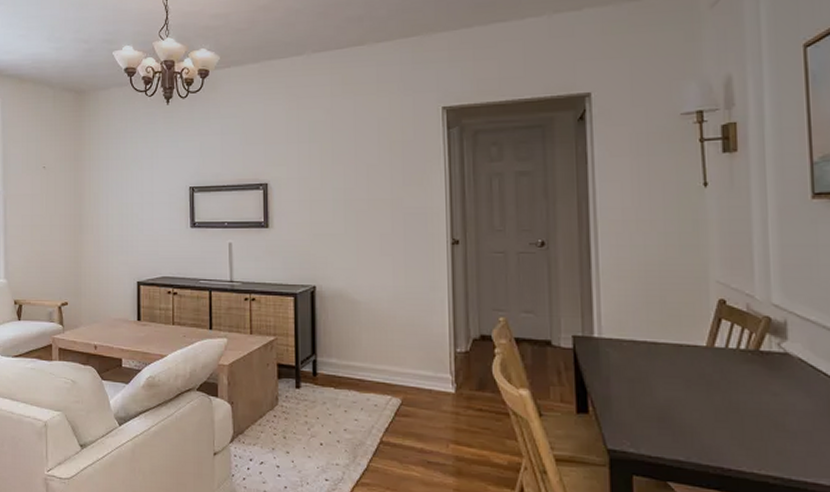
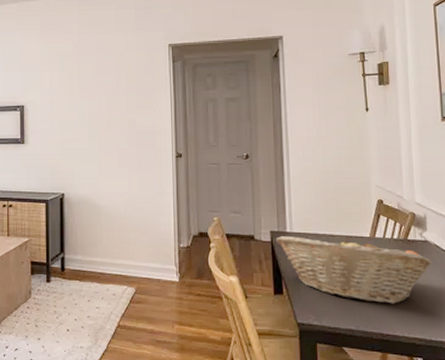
fruit basket: none [579,342,793,432] -> present [275,235,431,304]

